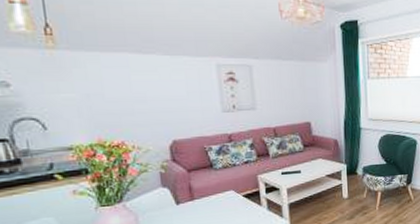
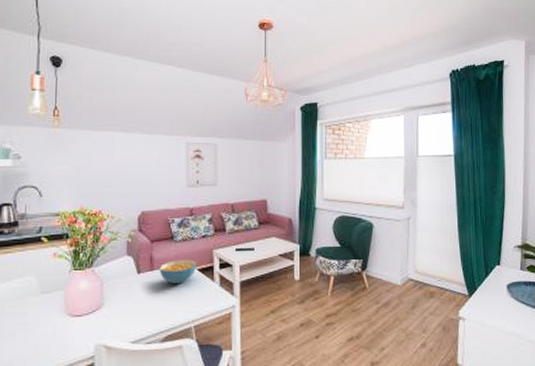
cereal bowl: none [200,186,242,212] -> present [159,260,197,284]

